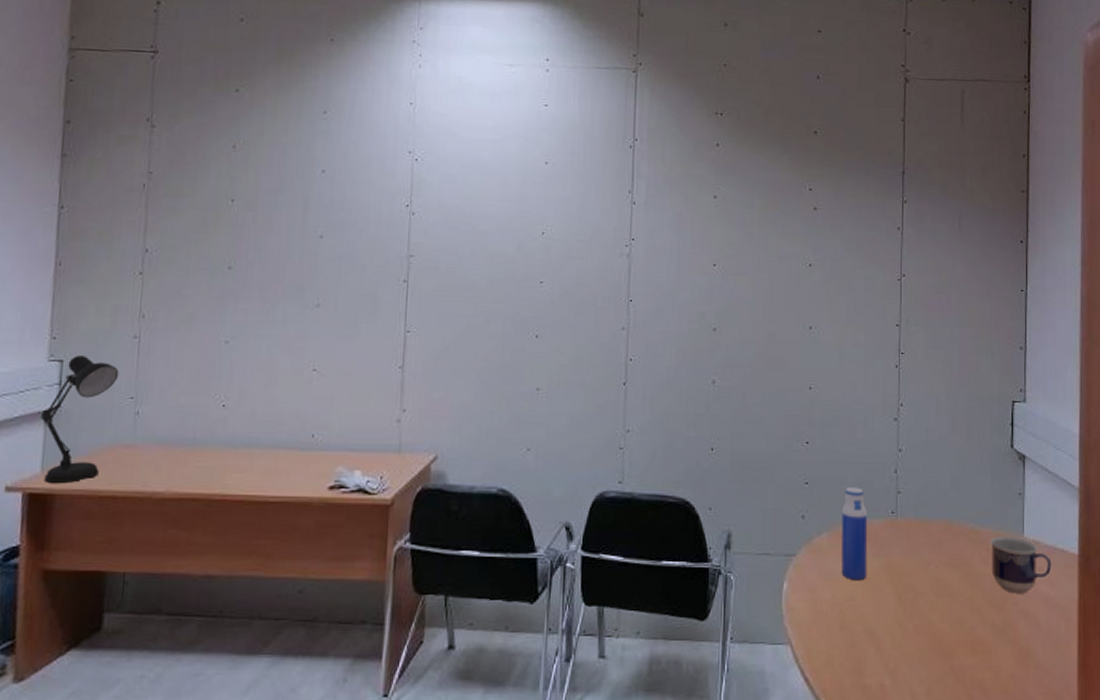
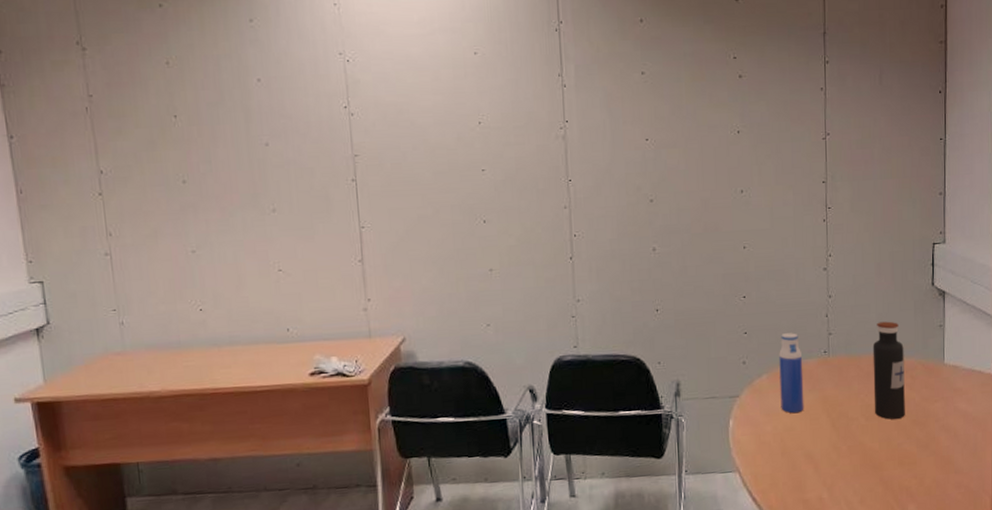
desk lamp: present [41,356,119,483] -> none [33,275,98,392]
water bottle: none [945,483,980,597] -> present [872,321,905,420]
cup: present [990,536,1052,594] -> none [914,363,970,413]

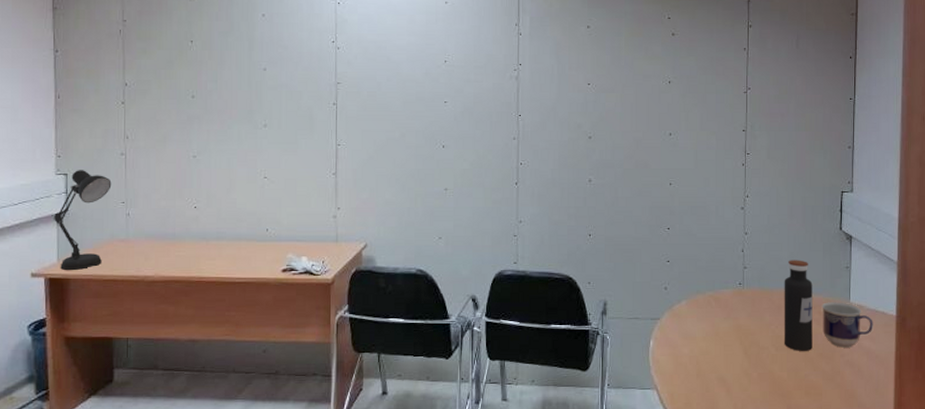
desk lamp: none [33,275,98,392] -> present [54,170,112,270]
water bottle: present [779,333,804,414] -> none [698,264,719,339]
cup: none [914,363,970,413] -> present [822,302,873,348]

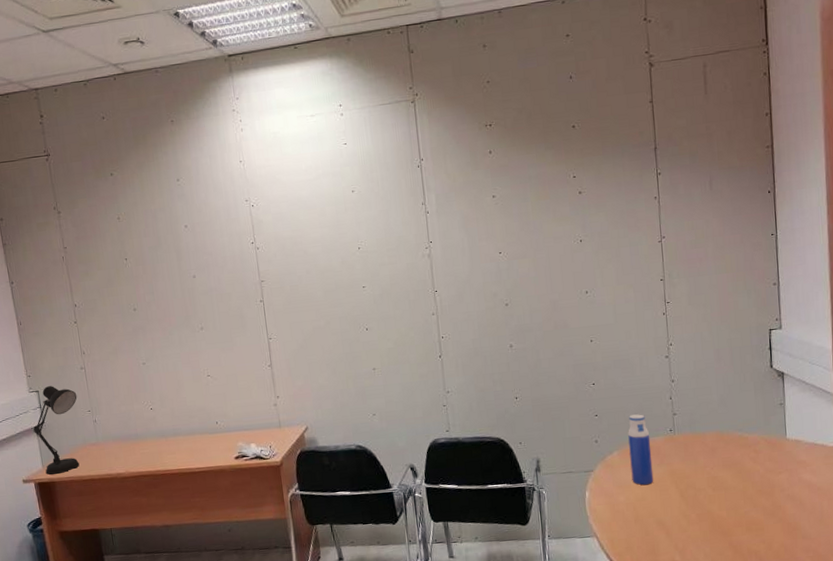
water bottle: none [698,264,719,339] -> present [628,414,654,486]
water bottle: present [783,260,813,351] -> none [715,401,751,490]
cup: present [822,302,873,348] -> none [757,438,813,483]

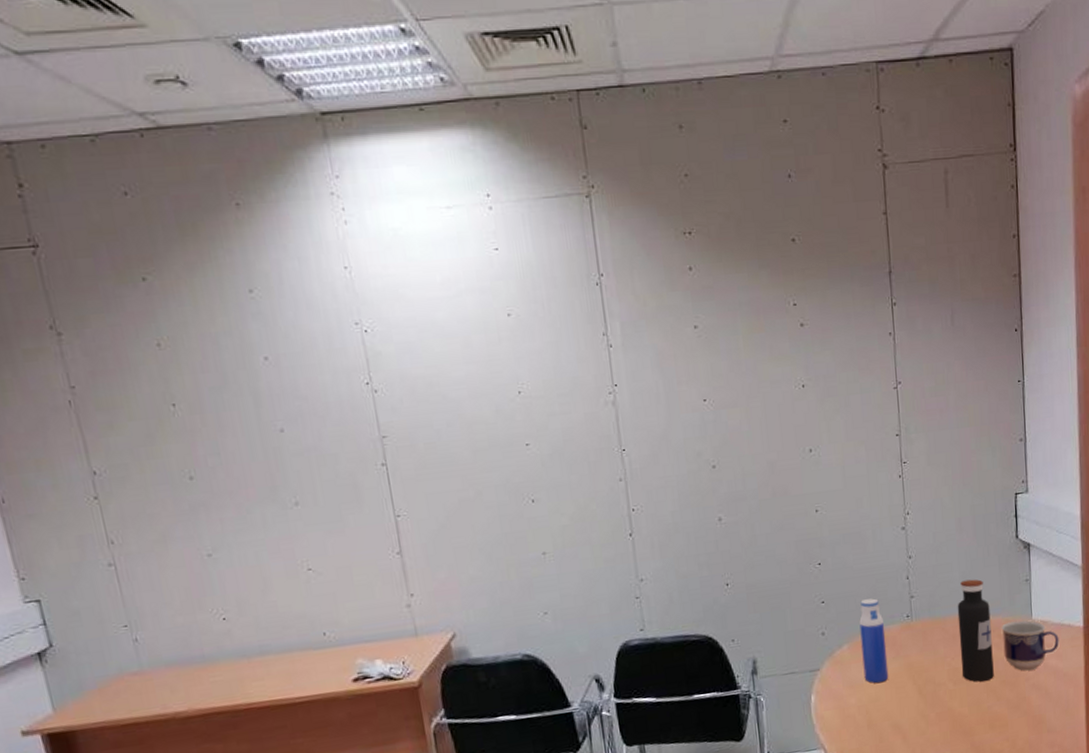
desk lamp: present [33,386,80,475] -> none [34,592,114,721]
water bottle: none [715,401,751,490] -> present [957,579,994,682]
cup: none [757,438,813,483] -> present [1001,620,1059,671]

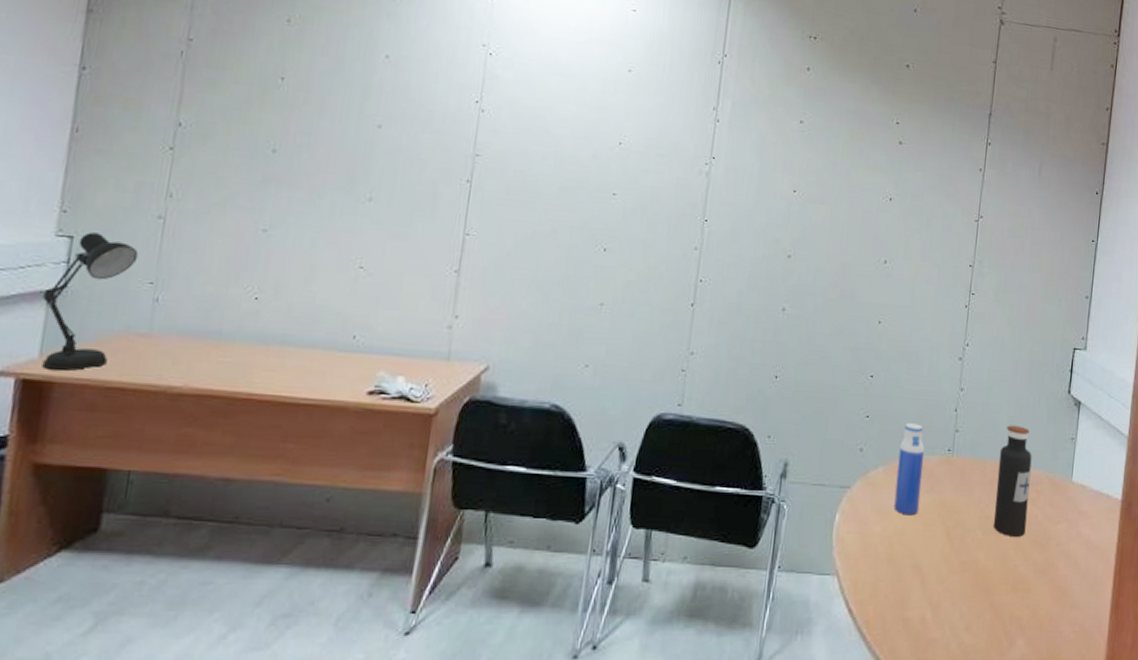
desk lamp: none [34,592,114,721] -> present [42,232,139,371]
cup: present [1001,620,1059,671] -> none [1038,479,1096,535]

